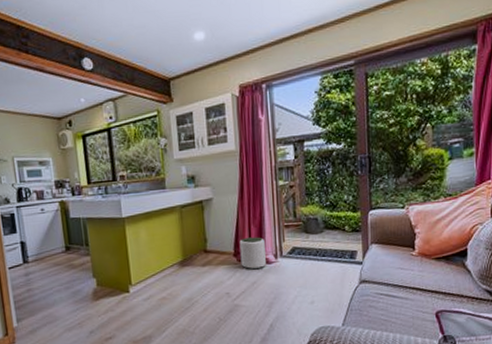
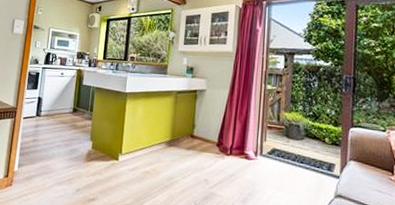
plant pot: present [239,236,266,269] -> none [222,130,247,162]

